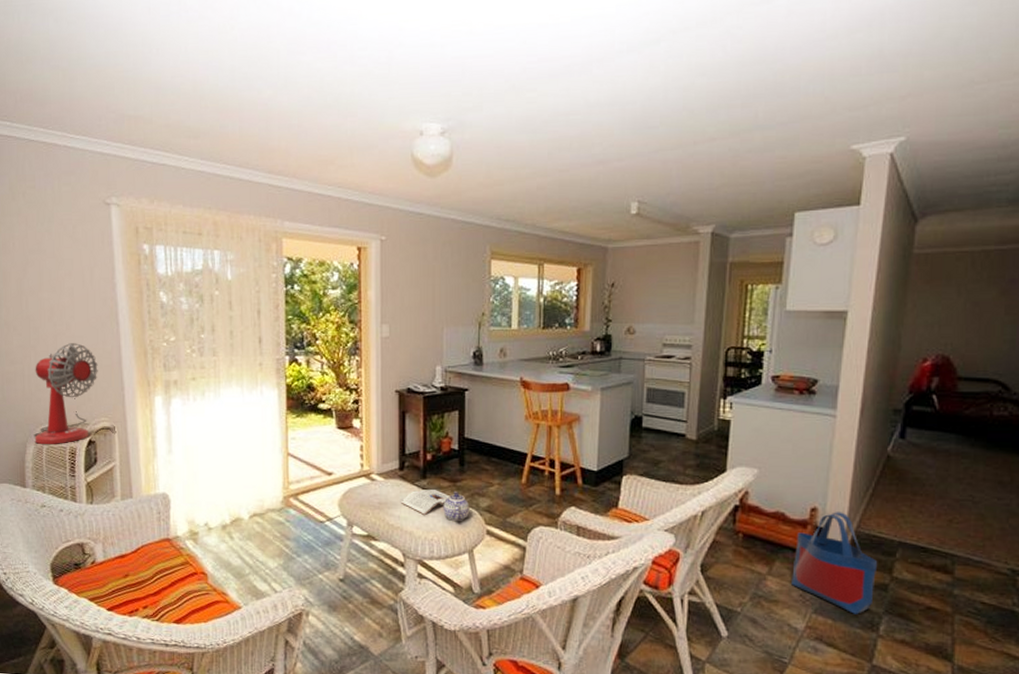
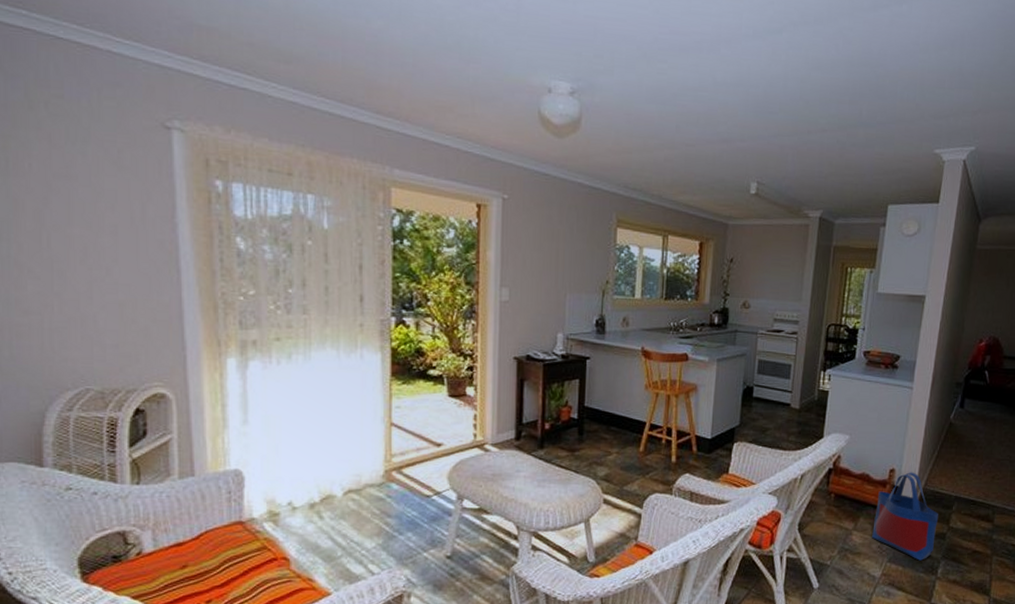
electric fan: present [33,343,98,445] -> none [56,292,150,415]
magazine: present [400,488,449,515] -> none [515,458,567,485]
teapot: present [443,490,470,522] -> none [560,460,588,492]

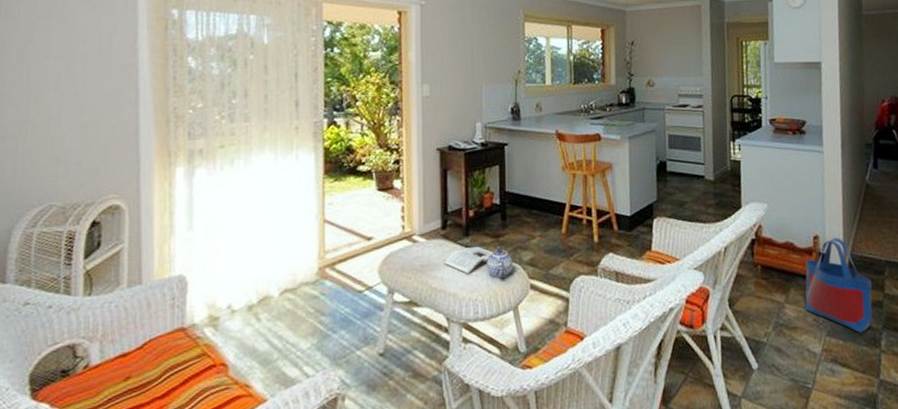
magazine: none [515,458,567,485] -> present [443,246,493,274]
teapot: none [560,460,588,492] -> present [486,246,513,279]

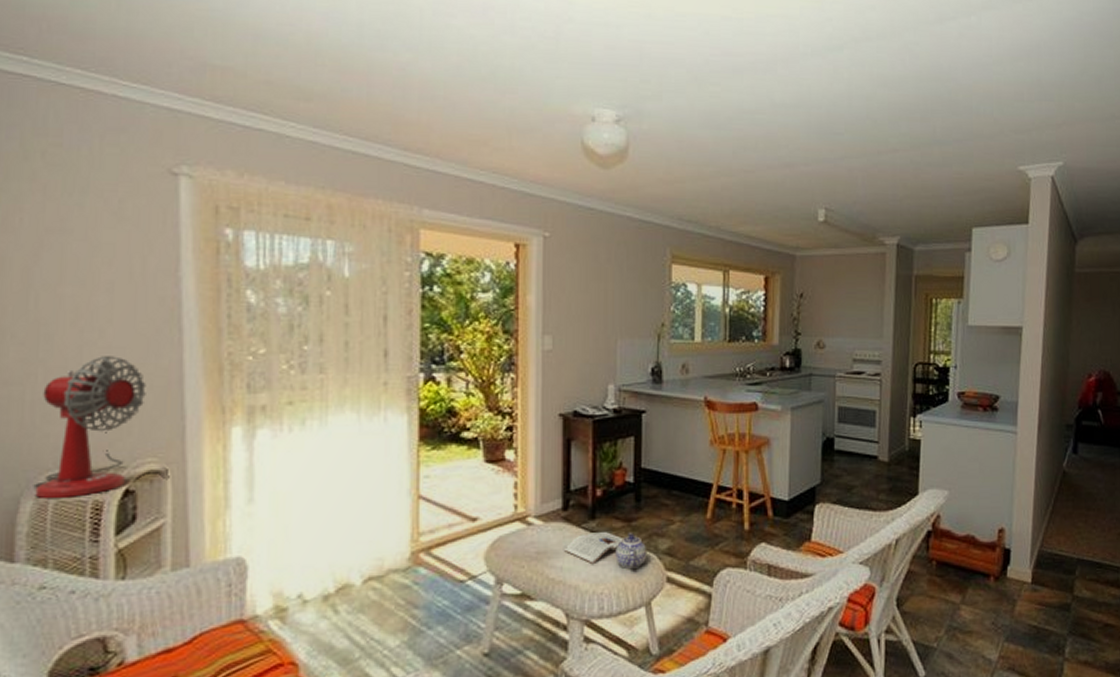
electric fan: none [22,114,110,231] -> present [33,356,147,499]
tote bag: present [805,238,873,333] -> none [984,531,1061,639]

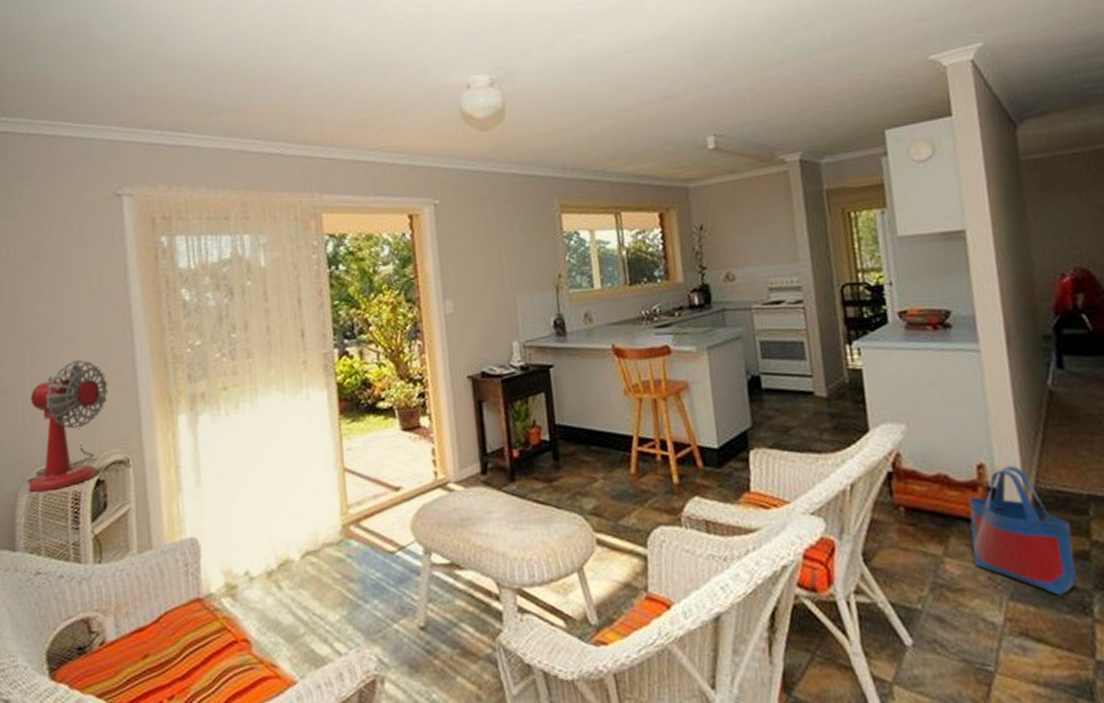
magazine: present [563,531,623,564] -> none [486,493,546,528]
teapot: present [615,531,647,570] -> none [539,492,573,533]
tote bag: none [984,531,1061,639] -> present [968,465,1077,595]

